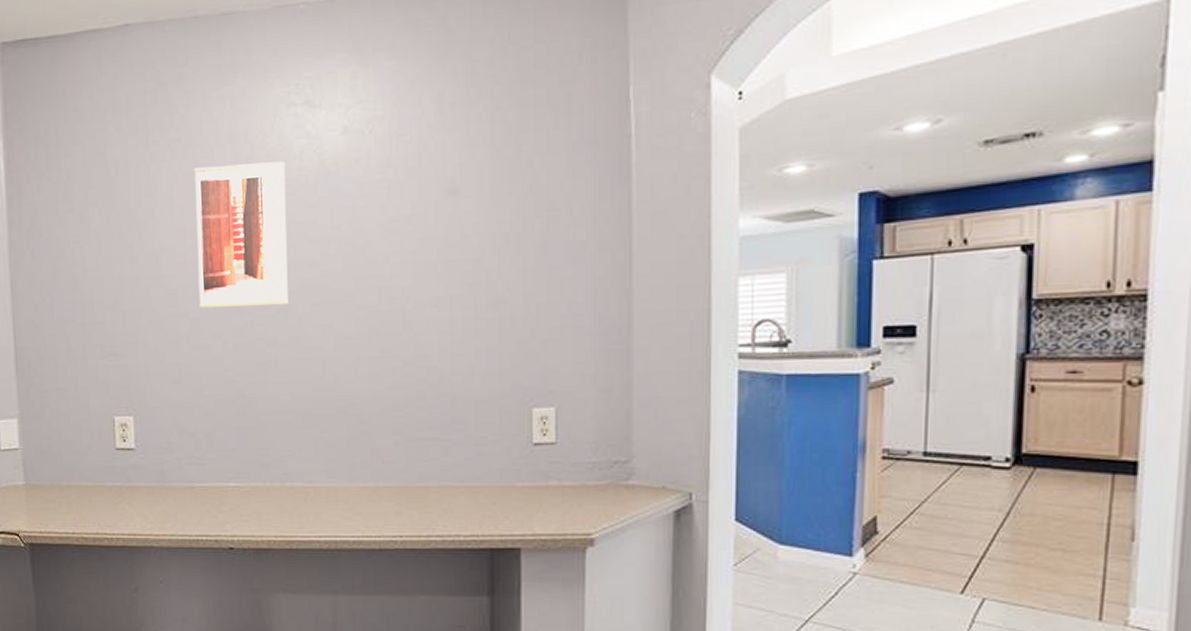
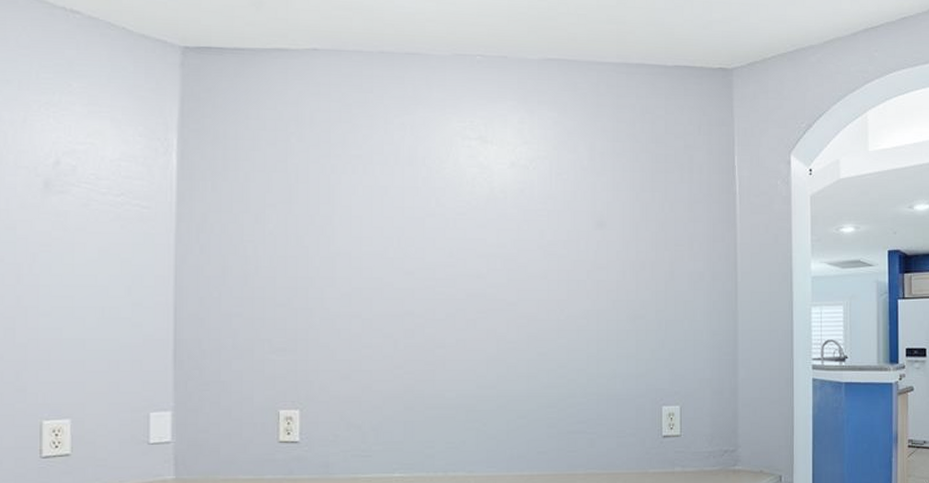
wall art: present [195,161,288,308] -> none [372,183,459,310]

